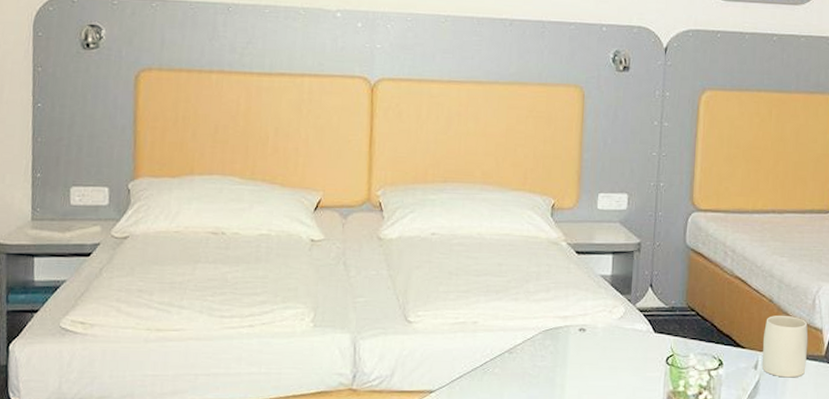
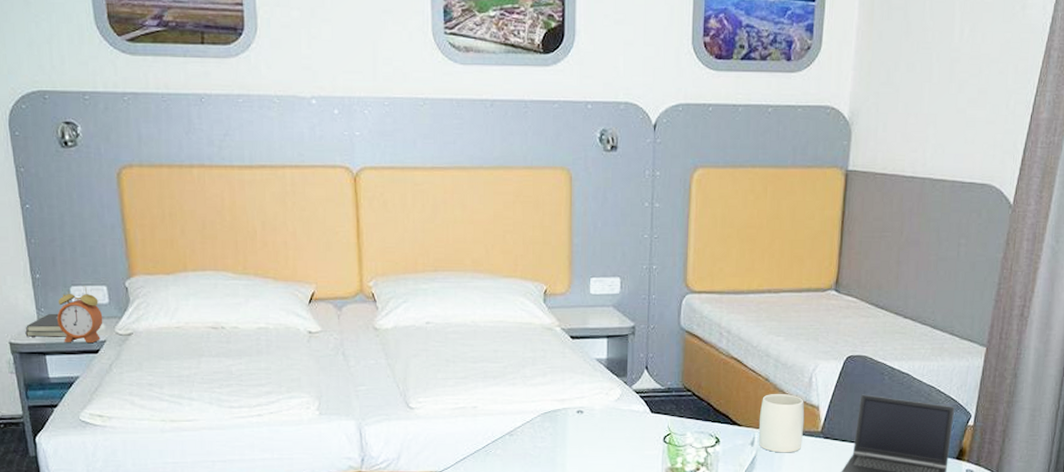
hardback book: none [16,213,60,239] -> present [25,313,67,337]
alarm clock: none [52,186,100,245] -> present [57,286,103,343]

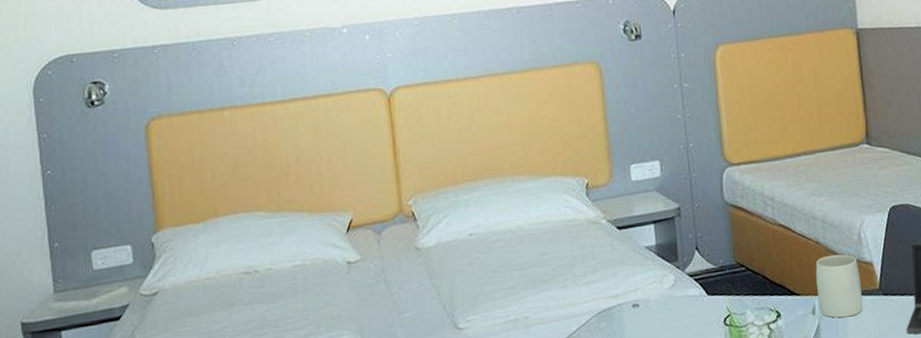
hardback book: present [25,313,67,337] -> none [39,282,86,313]
alarm clock: present [57,286,103,343] -> none [76,248,126,313]

